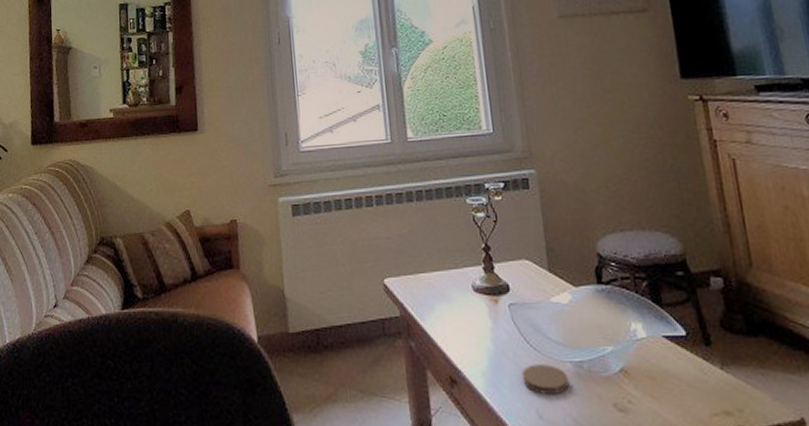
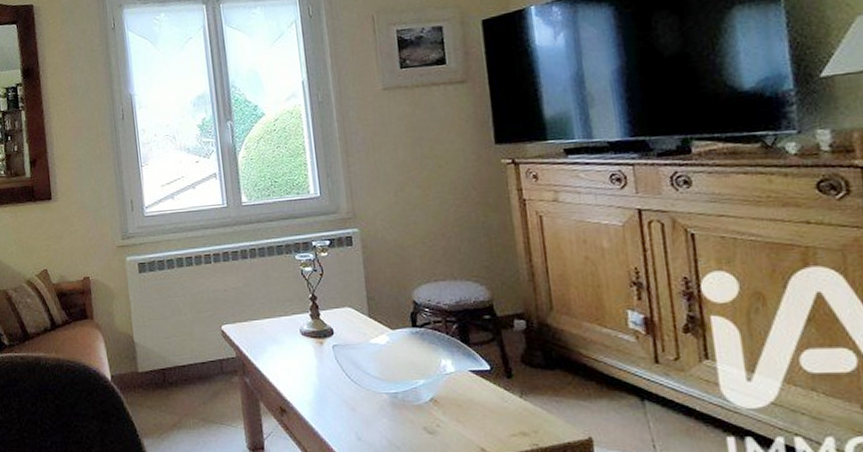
coaster: present [522,364,570,394] -> none [343,395,385,420]

